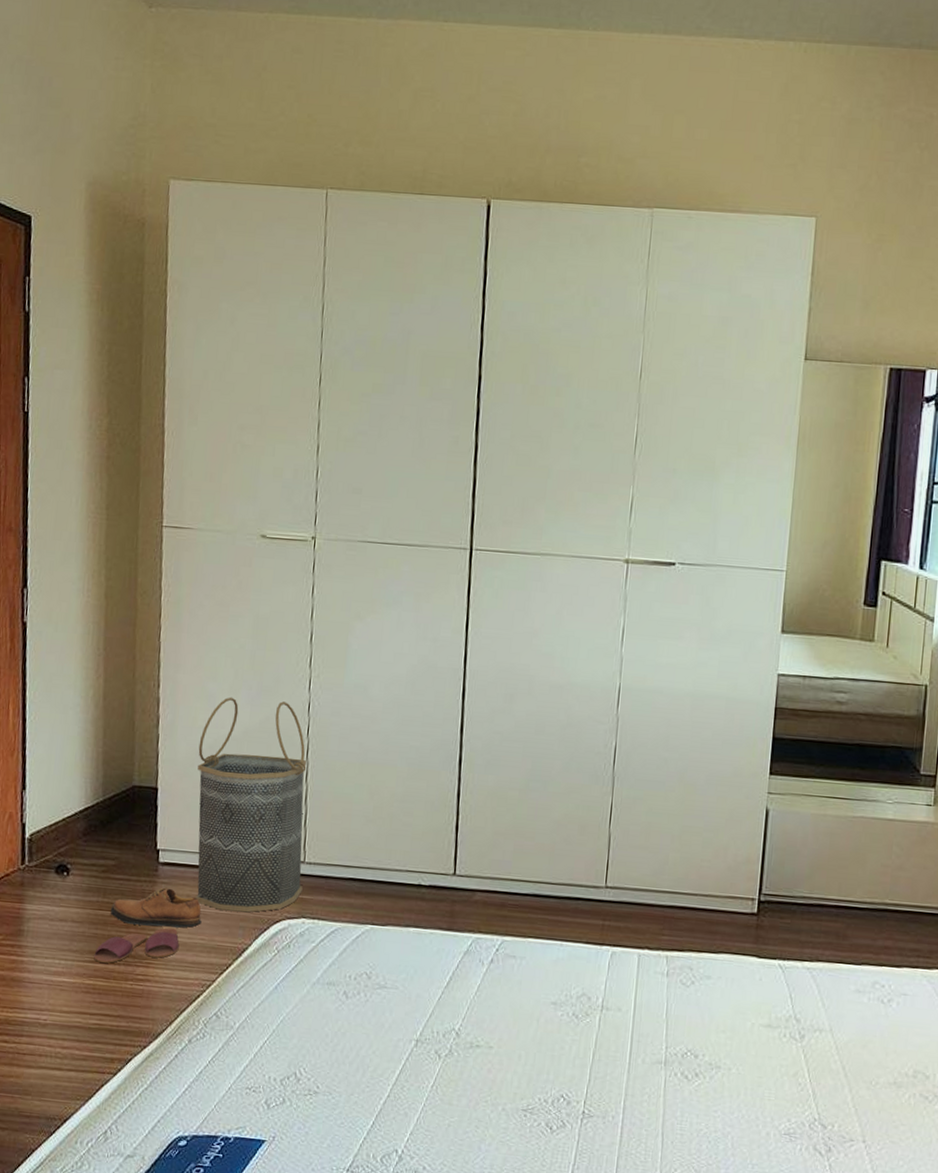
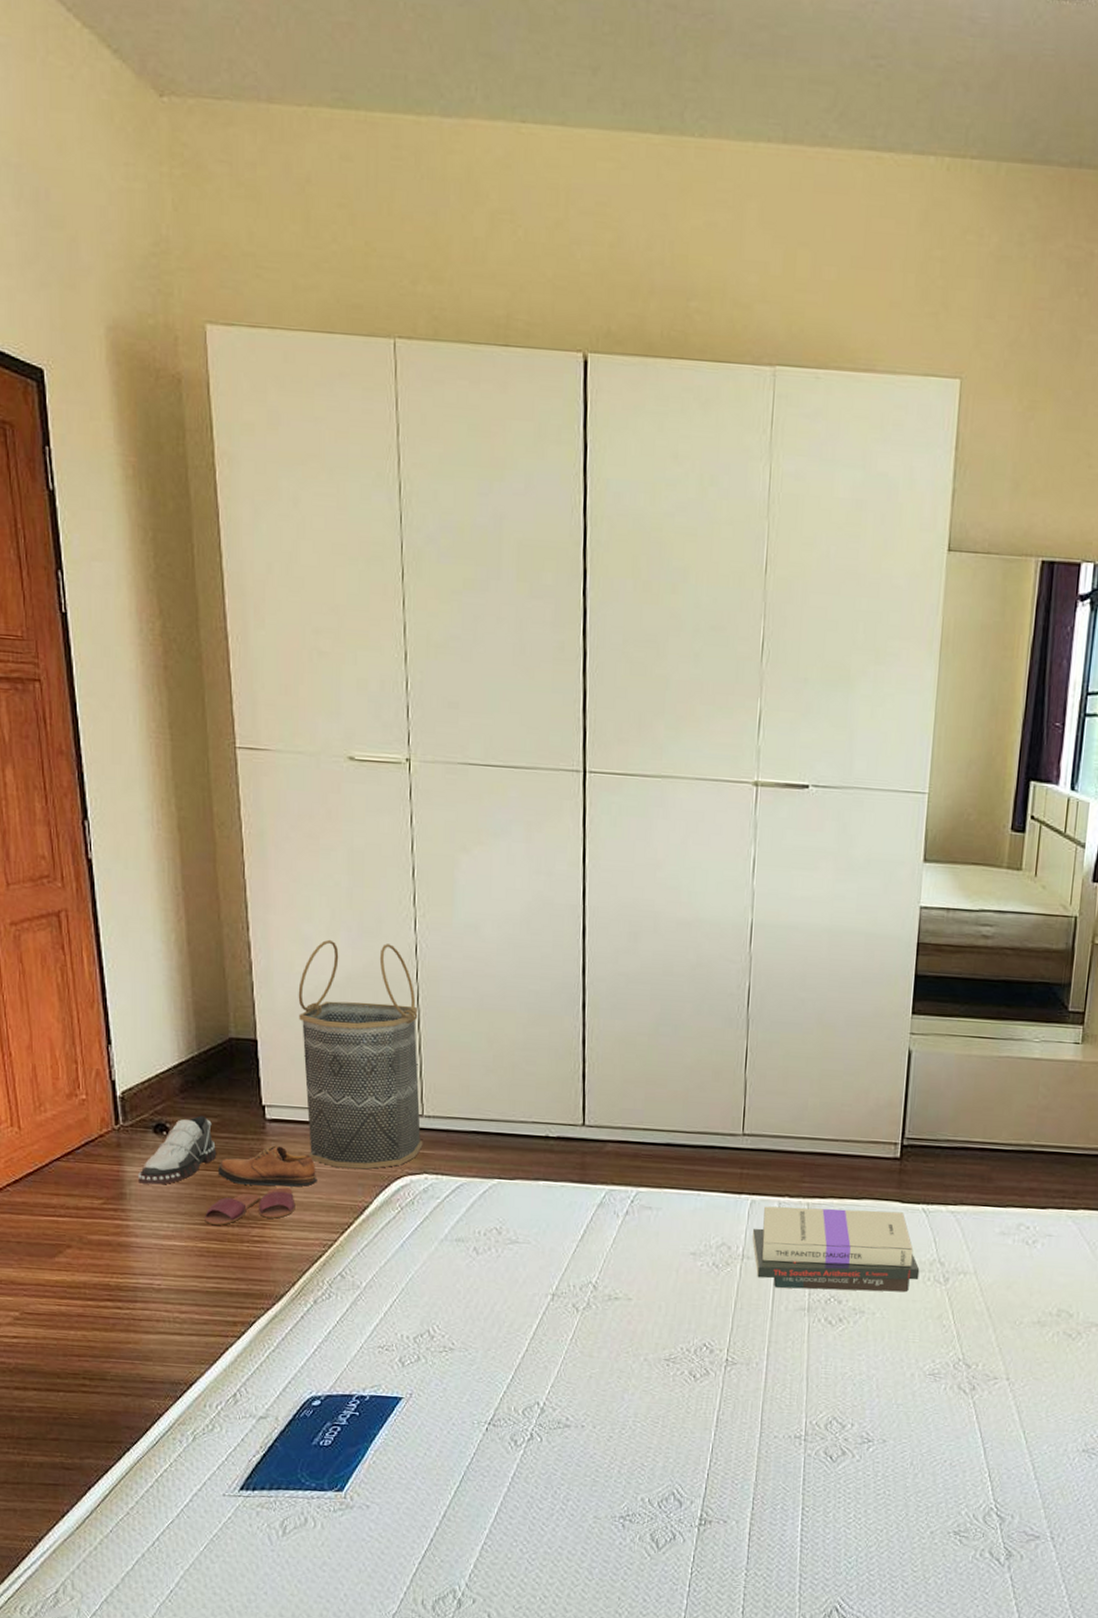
shoe: none [36,858,112,923] -> present [137,1115,217,1185]
books: none [611,958,776,1048] -> present [752,1206,920,1292]

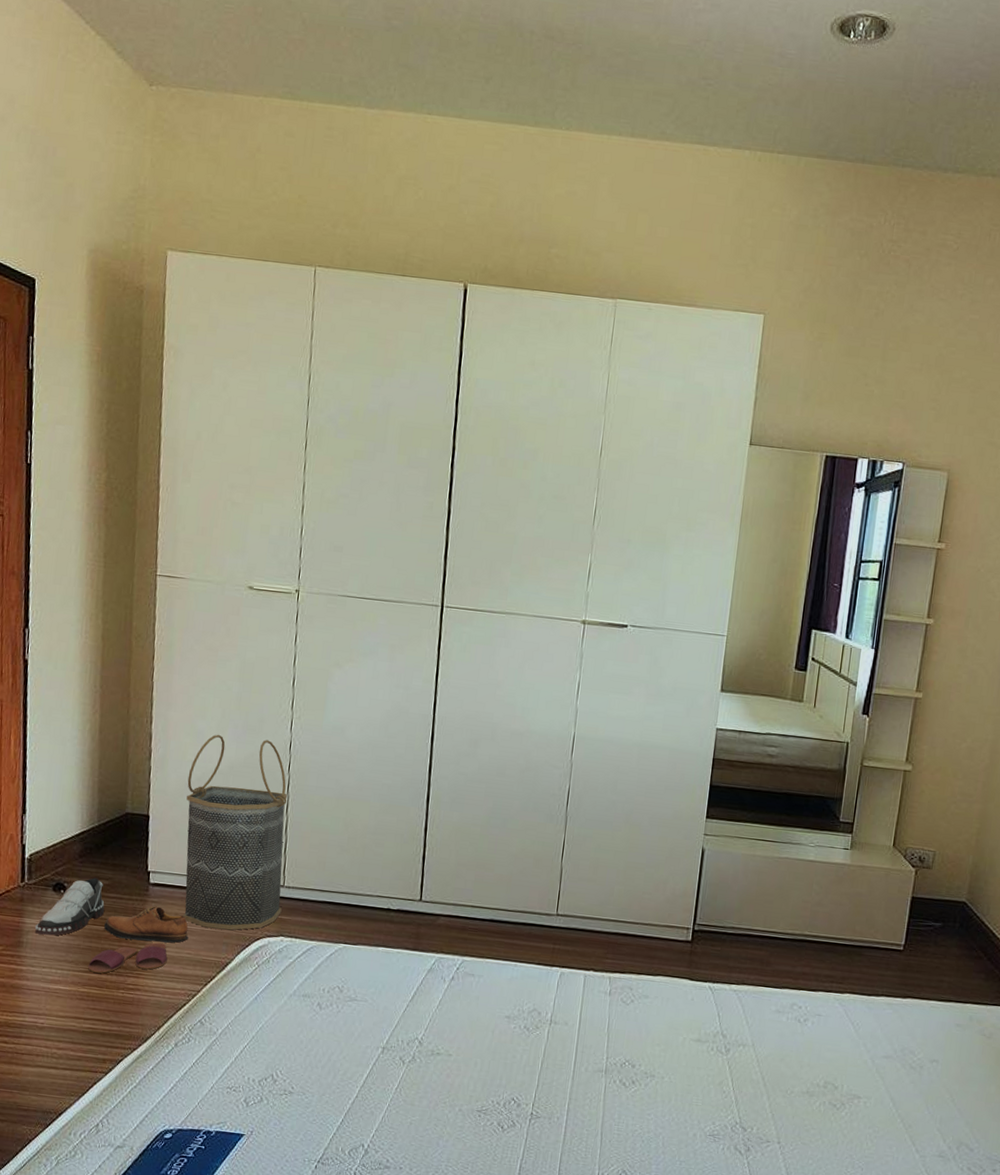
books: present [752,1206,920,1292] -> none [559,978,705,1059]

